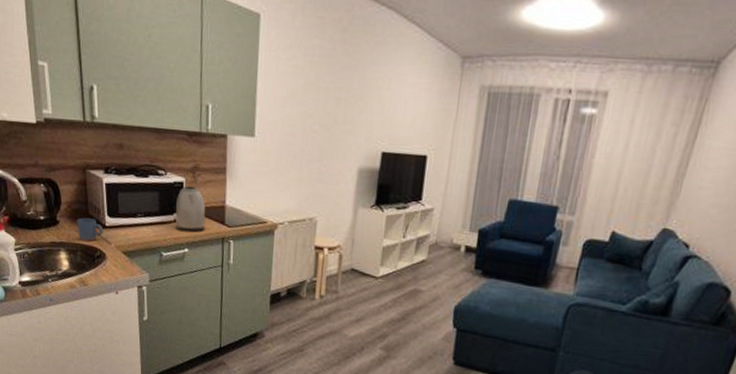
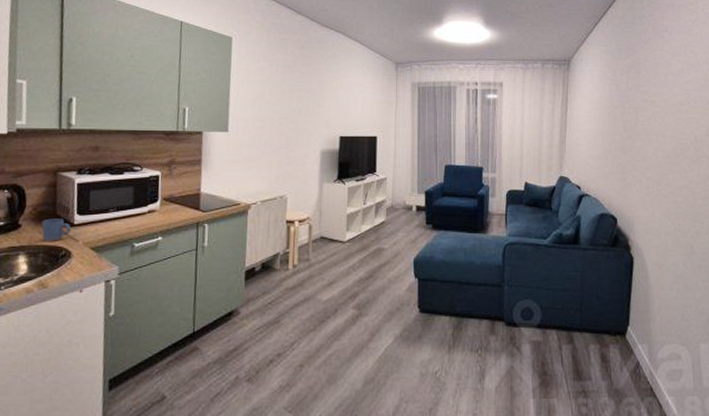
kettle: present [175,186,206,233] -> none [149,179,181,221]

